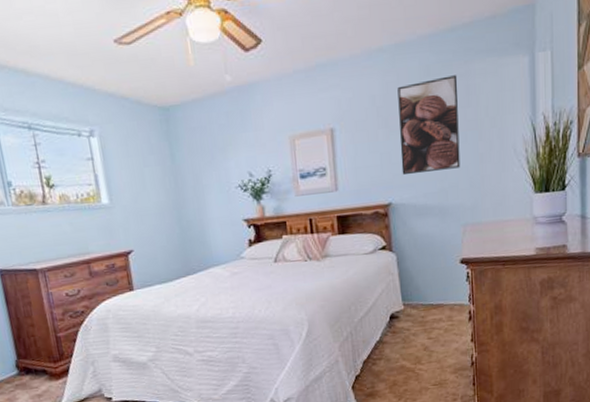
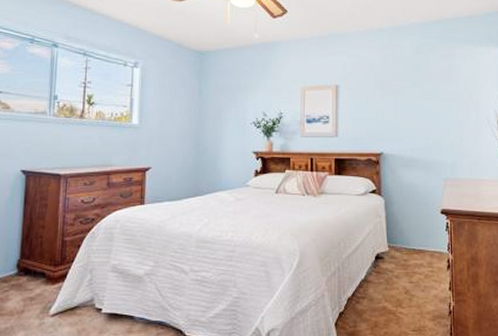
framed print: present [397,75,461,176] -> none [393,56,443,131]

